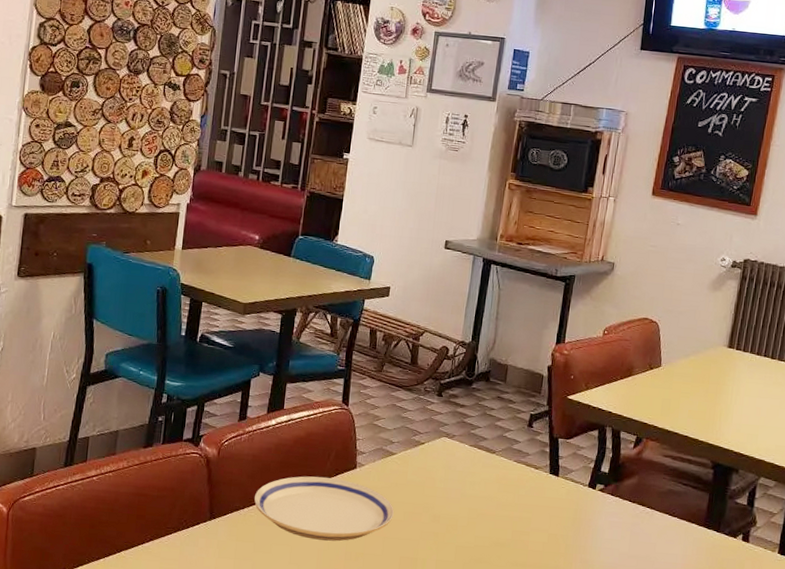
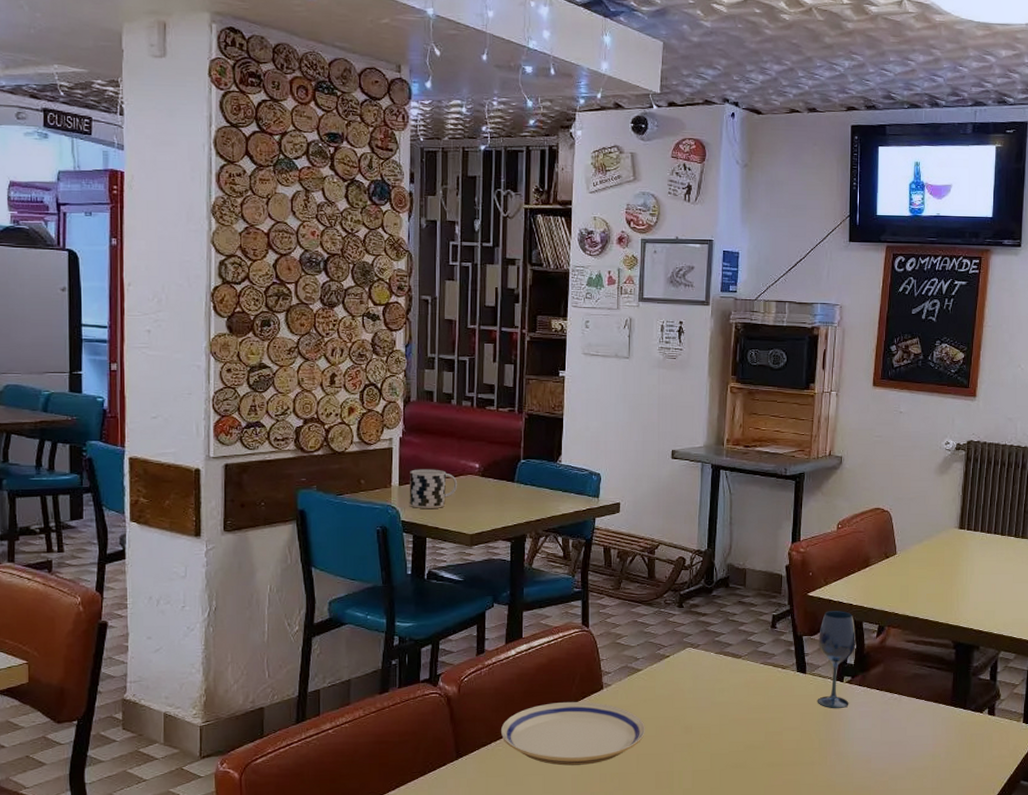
cup: none [189,235,237,275] -> present [409,469,458,509]
wineglass: none [567,416,613,517] -> present [817,611,855,709]

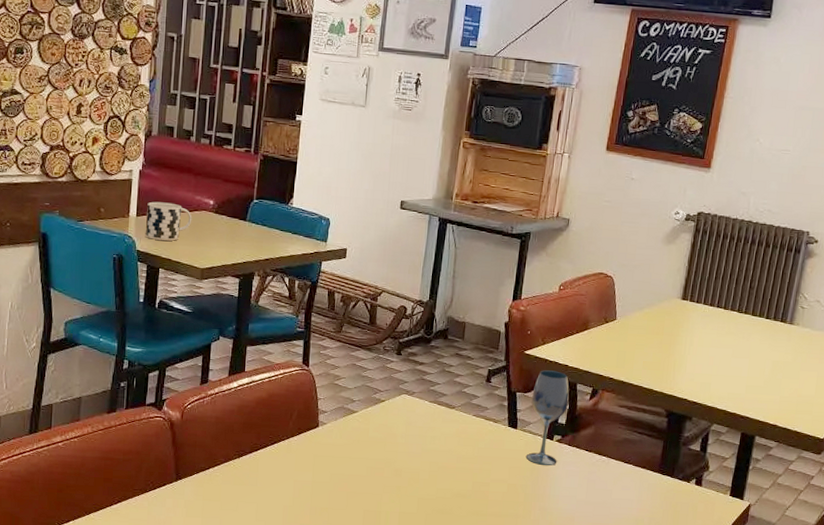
plate: present [501,701,645,766] -> none [219,436,357,498]

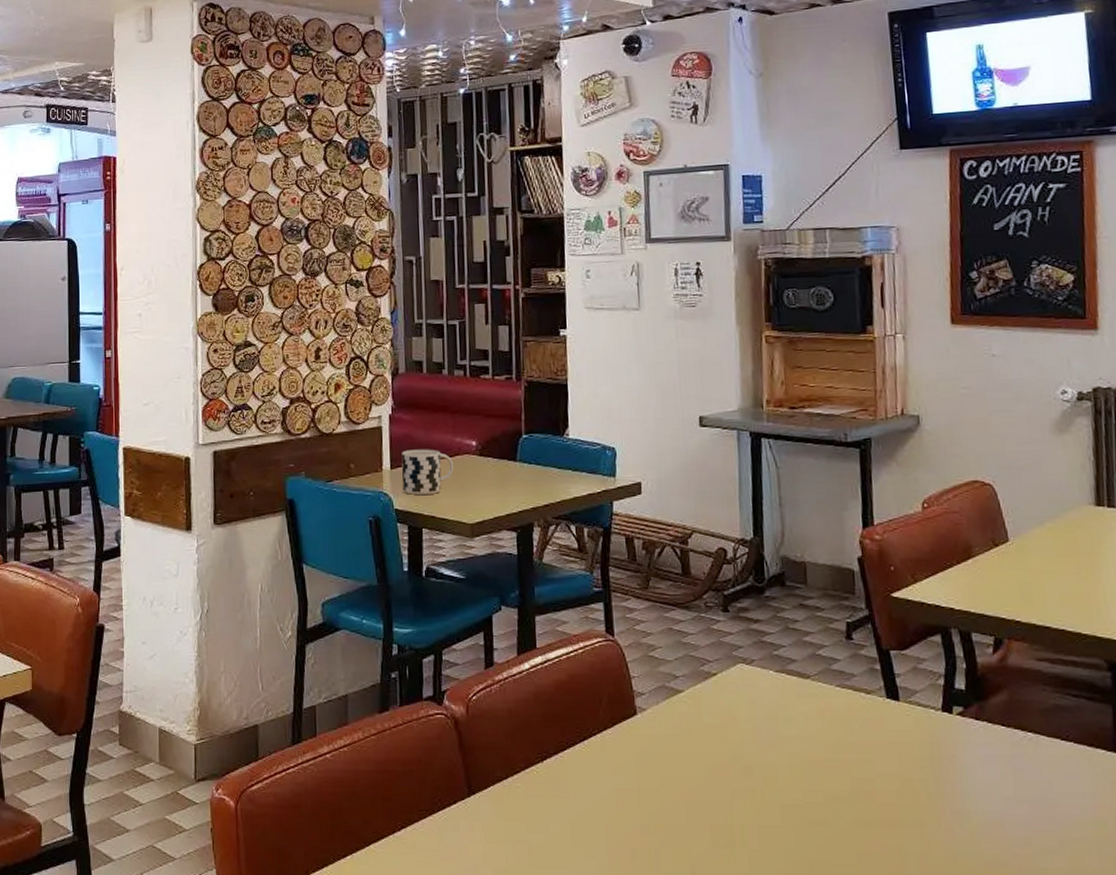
wineglass: present [525,370,570,466] -> none [911,617,965,751]

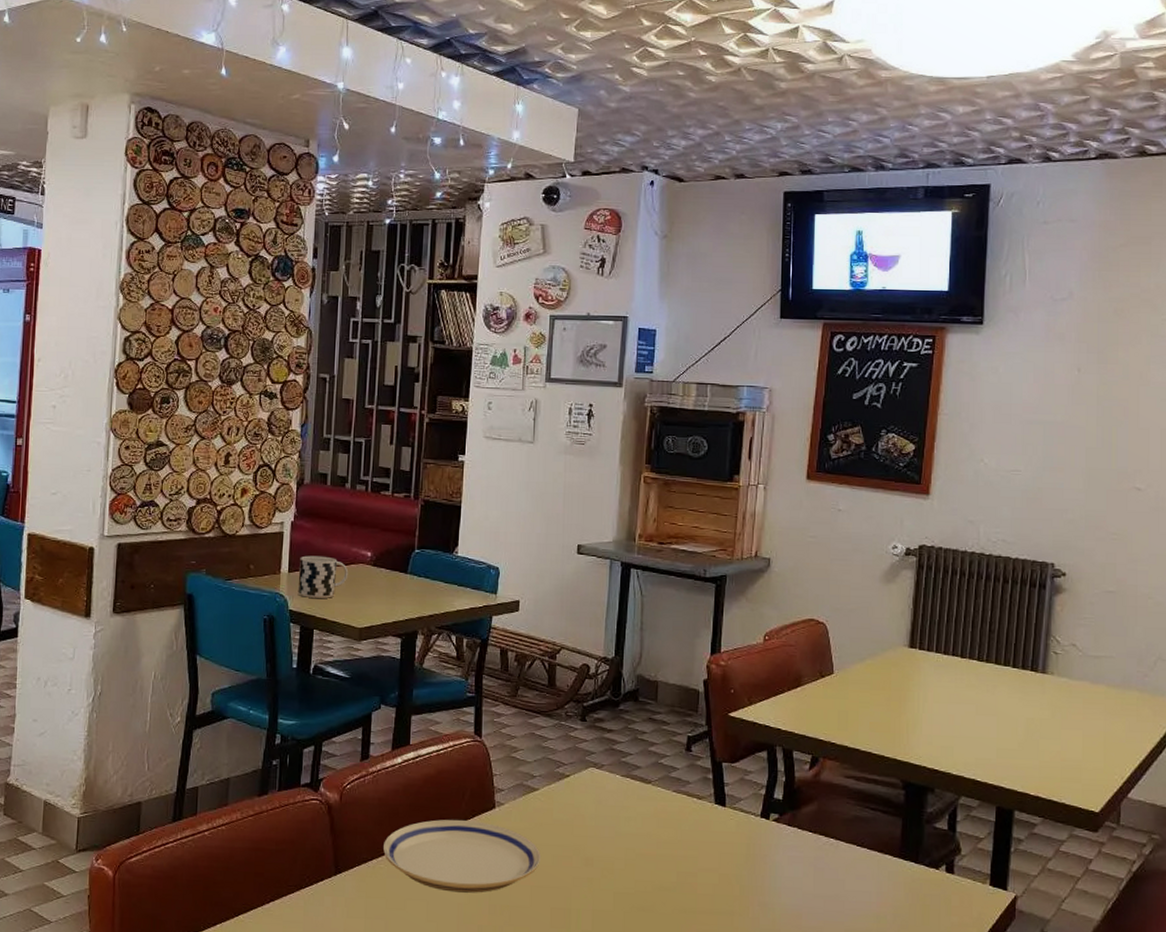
plate: none [518,729,693,811] -> present [383,819,540,893]

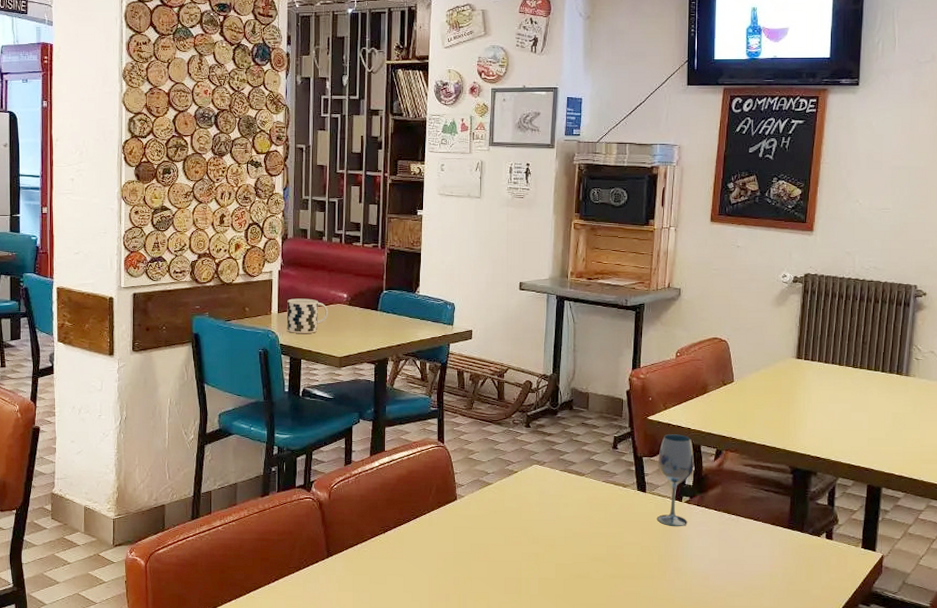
plate: present [383,819,540,893] -> none [366,510,495,568]
wineglass: none [738,735,784,852] -> present [656,434,694,527]

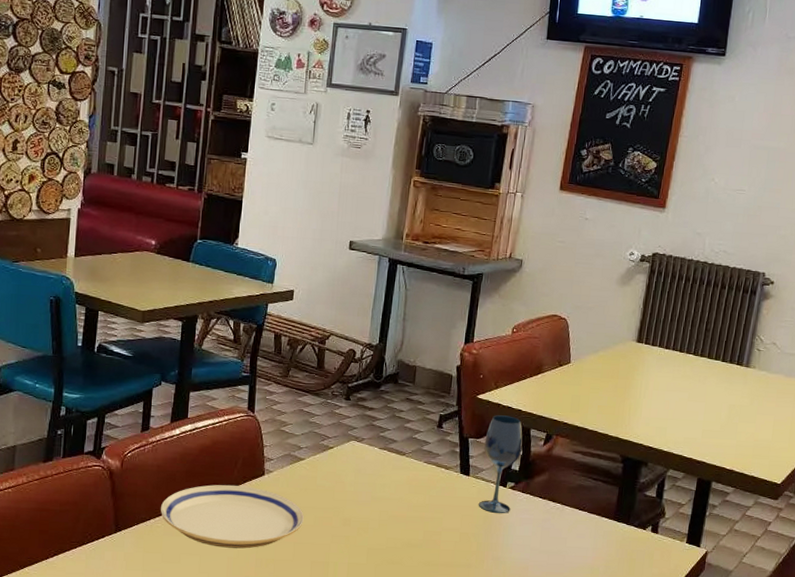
cup: present [286,298,329,334] -> none [83,241,133,283]
plate: none [366,510,495,568] -> present [161,484,304,549]

